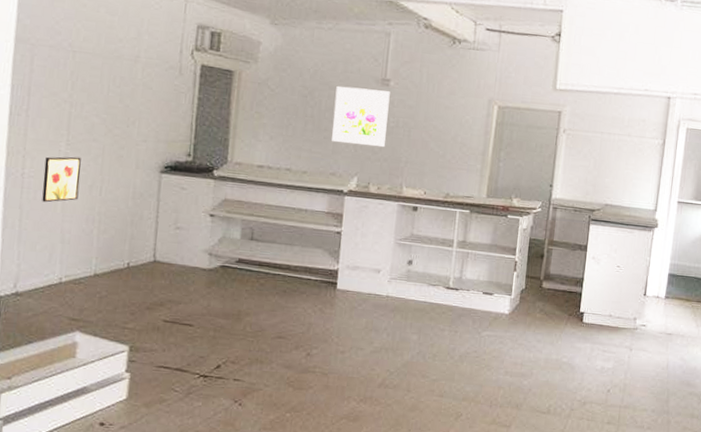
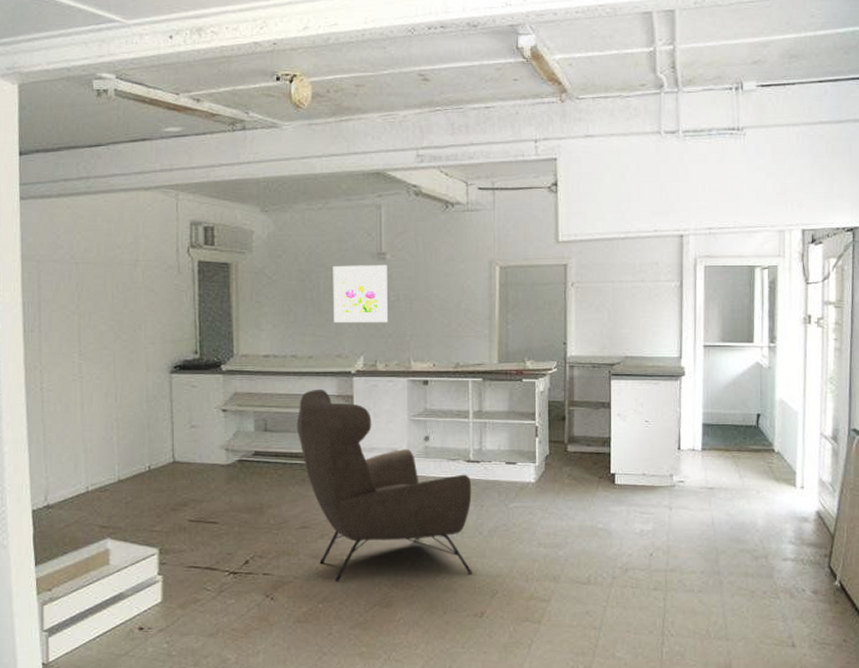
wall art: present [42,156,81,203] -> none [61,366,95,414]
chair: none [283,204,449,396] -> present [296,389,472,581]

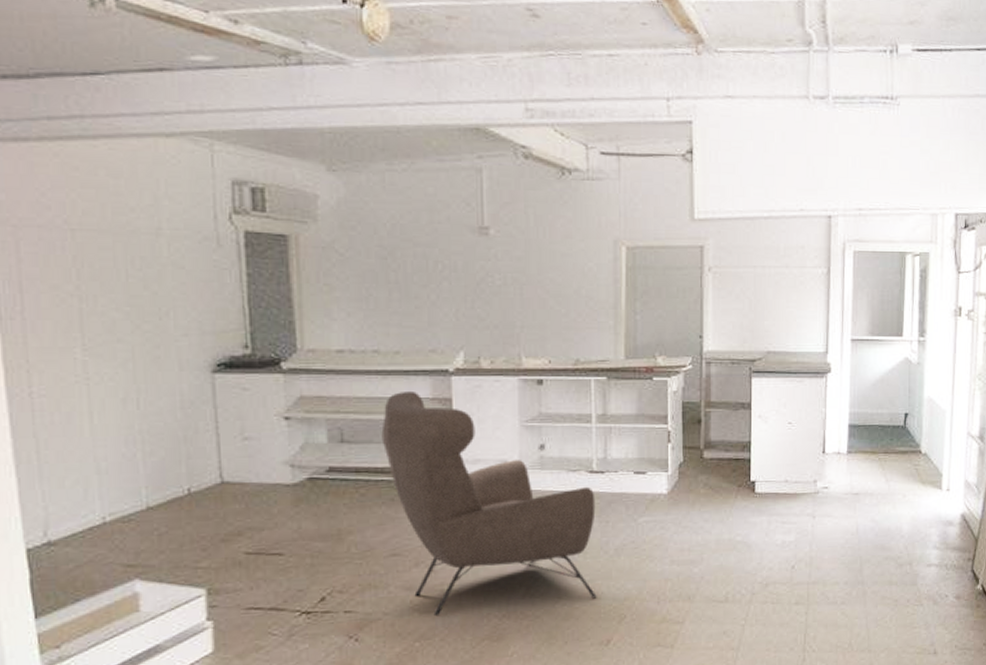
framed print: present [333,265,388,323] -> none [422,241,493,312]

